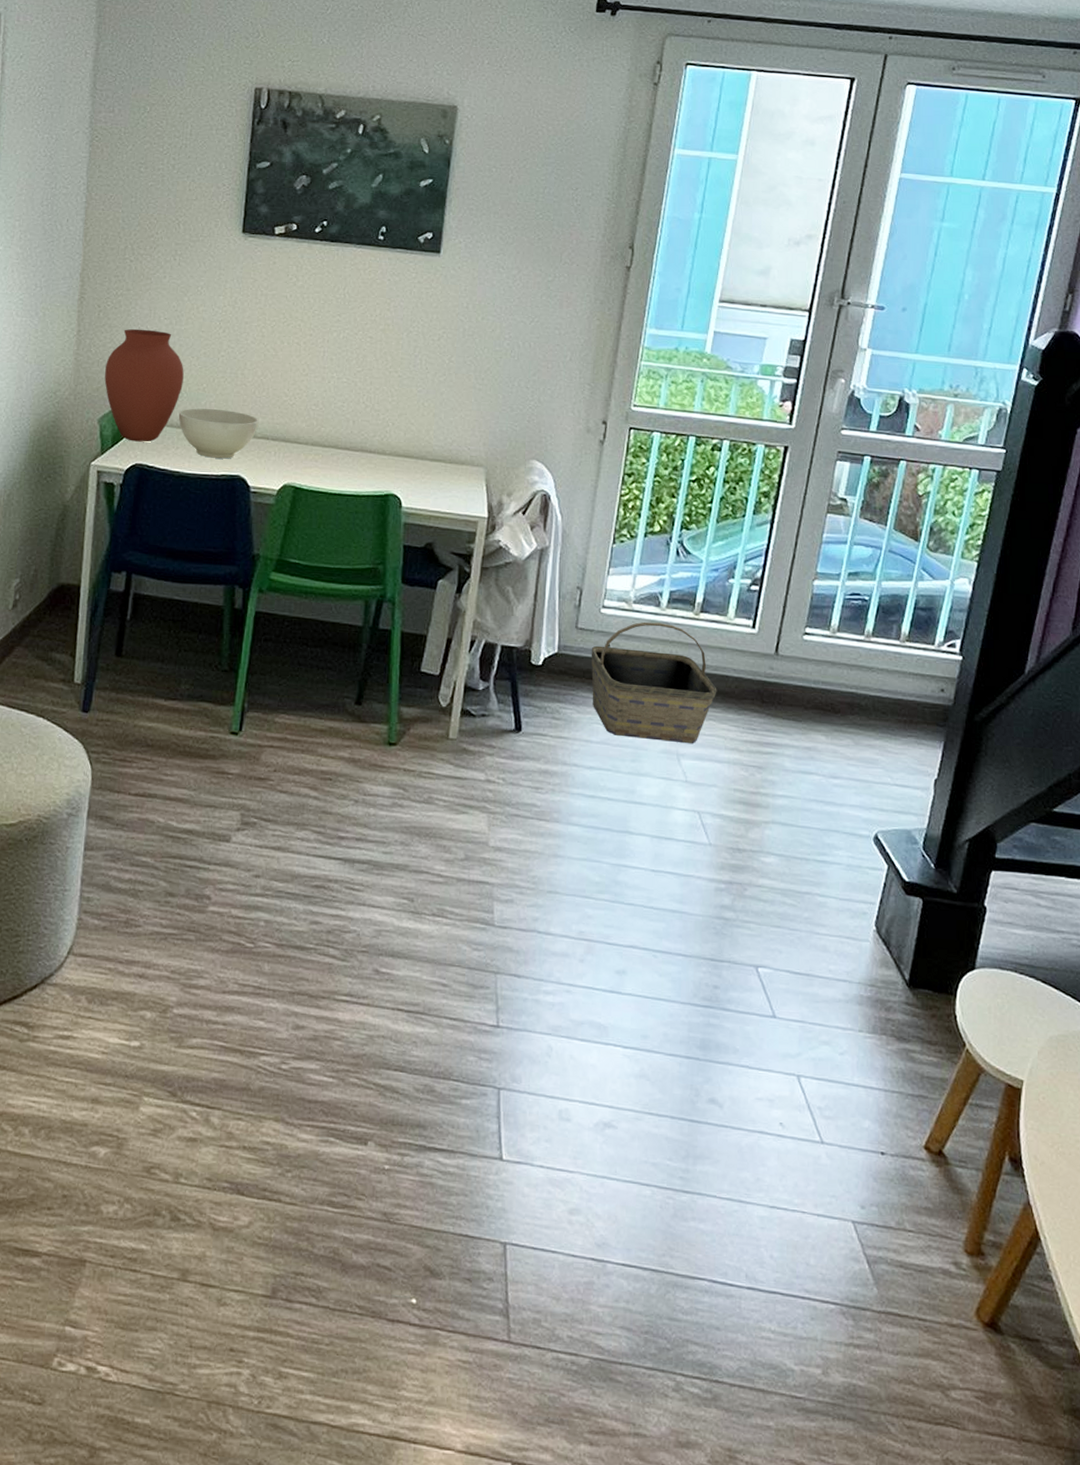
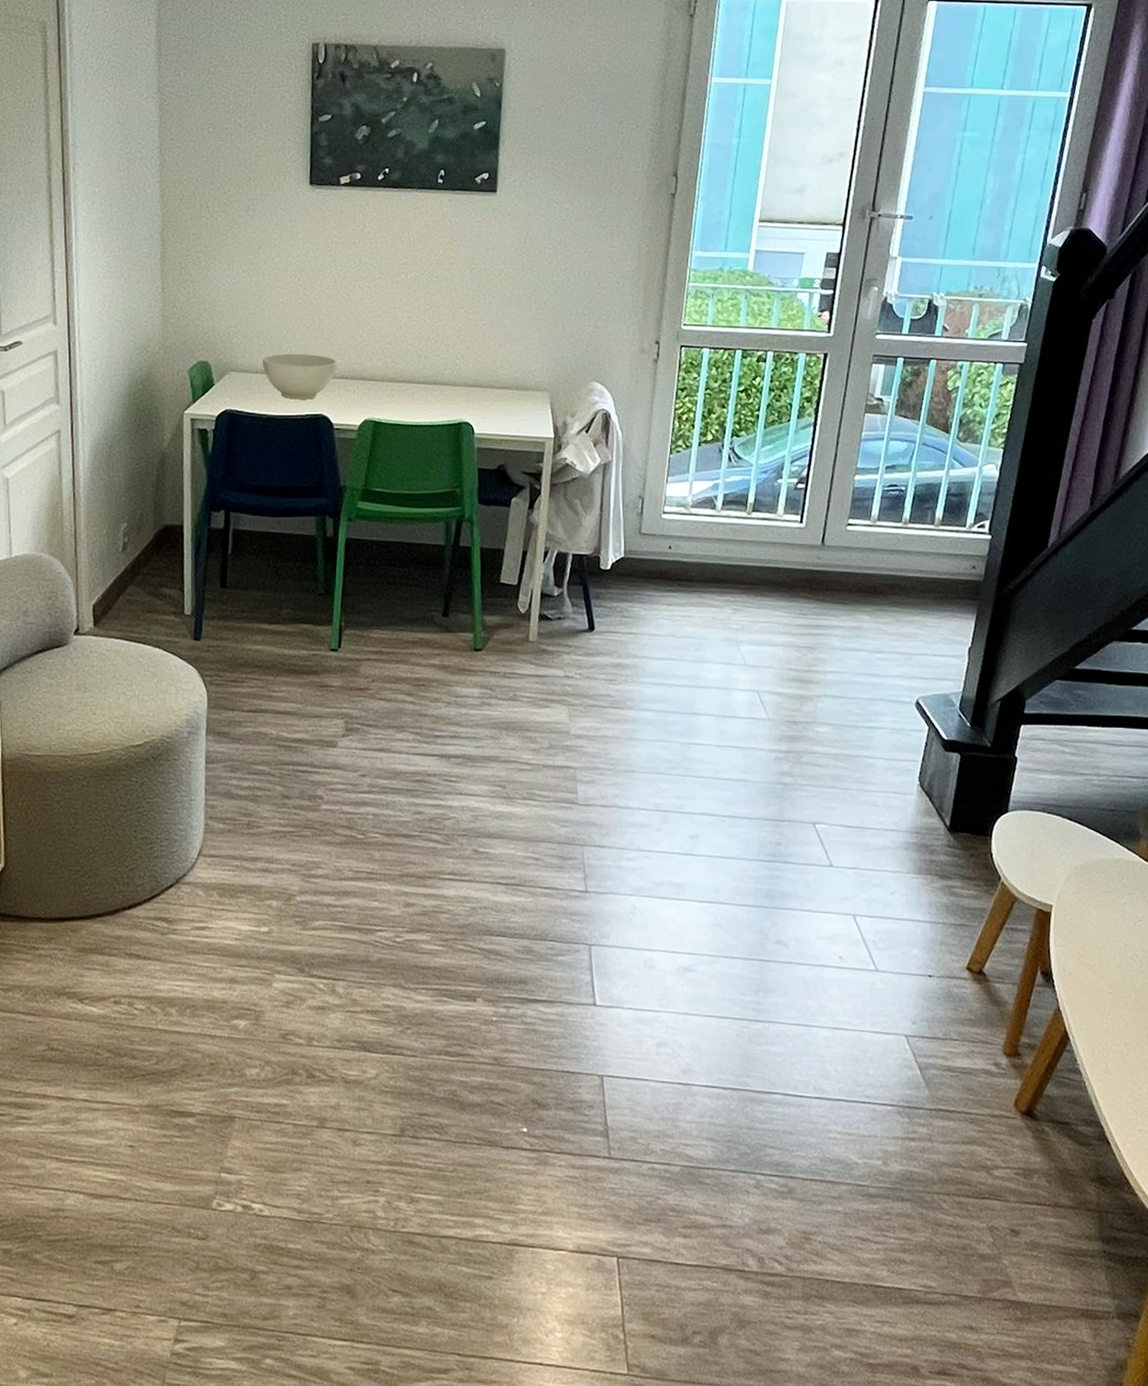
vase: present [104,328,184,442] -> none [191,283,264,389]
basket: present [591,621,717,744] -> none [654,523,770,631]

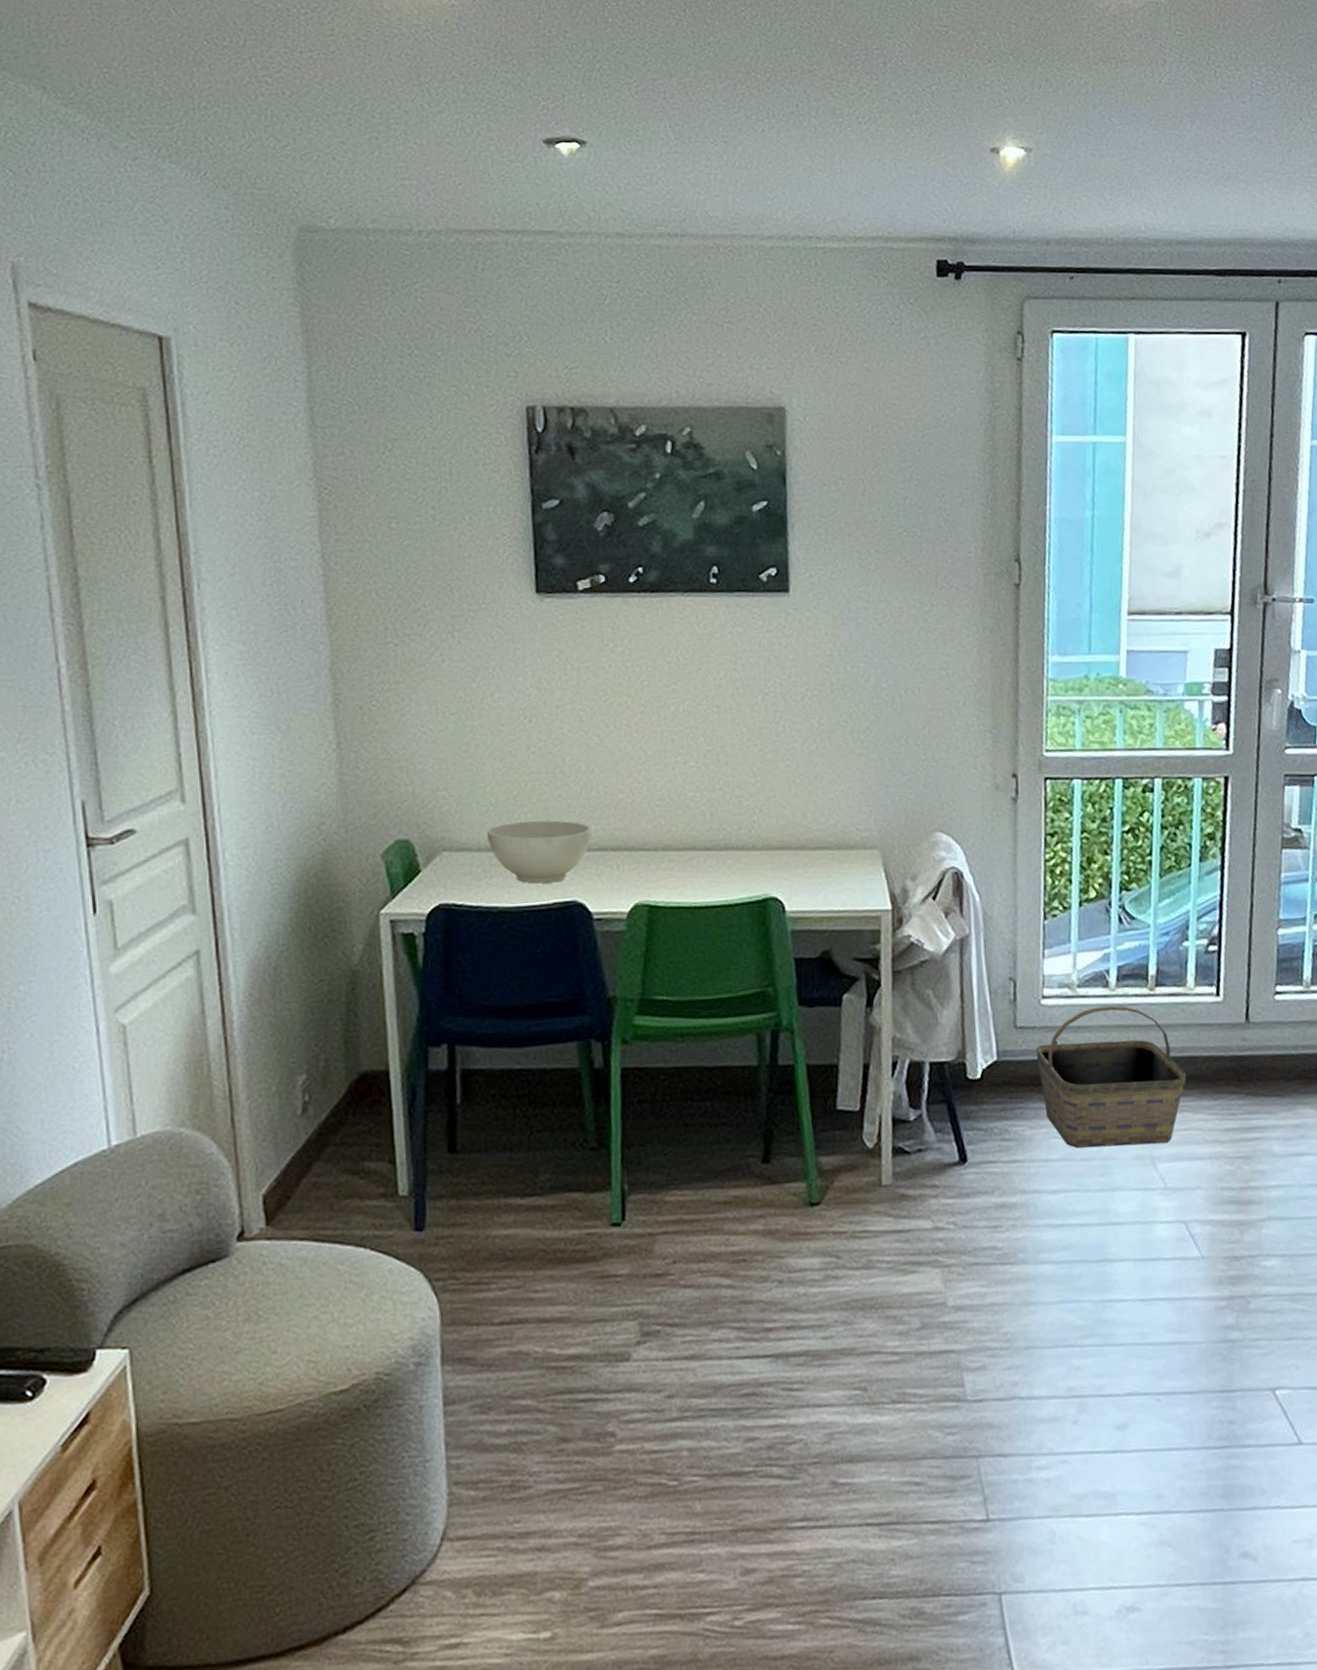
basket: none [654,523,770,631] -> present [1035,1005,1187,1148]

